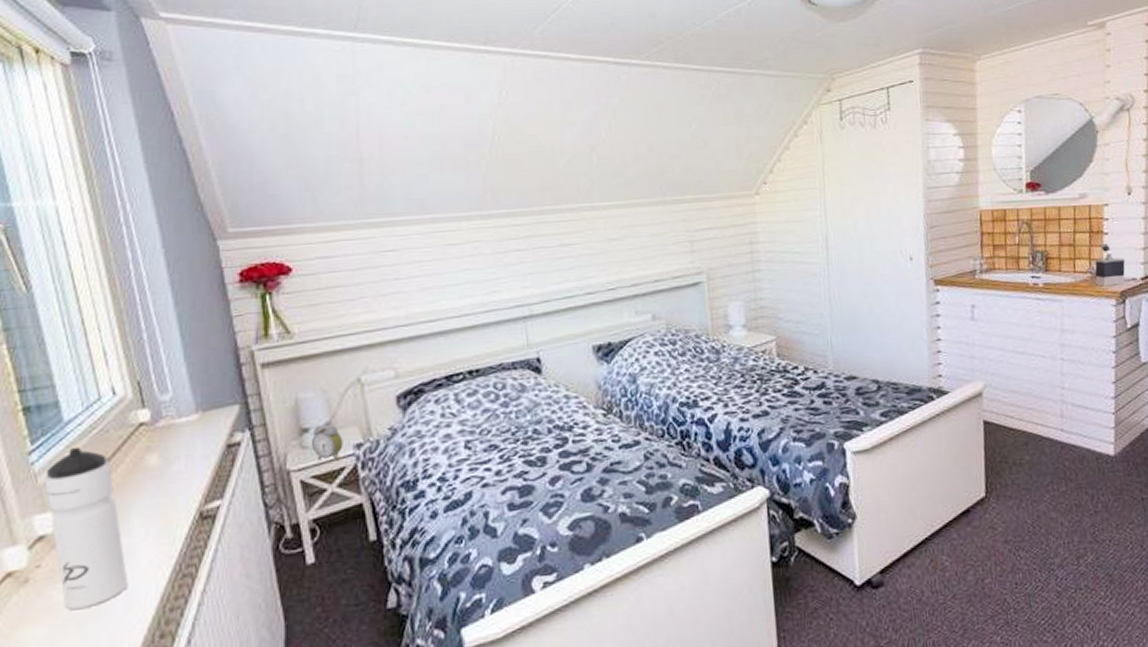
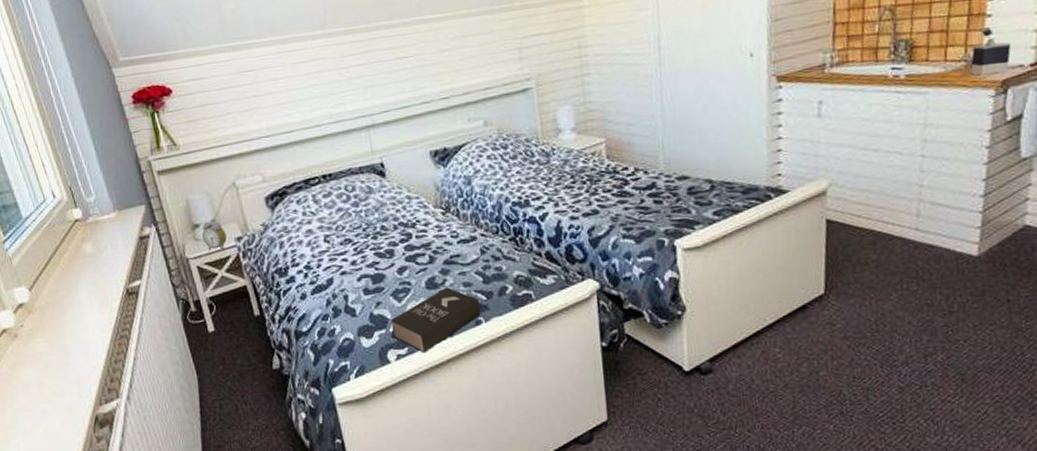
water bottle: present [45,446,128,611] -> none [16,237,84,359]
book: none [537,499,642,579] -> present [390,287,481,353]

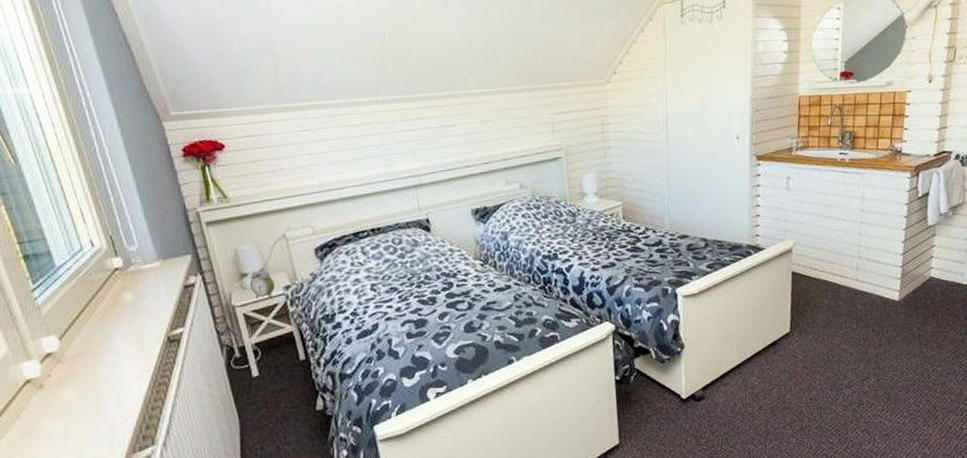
book: present [390,287,481,353] -> none [430,330,513,391]
perfume bottle: present [970,26,1012,76] -> none [894,124,922,162]

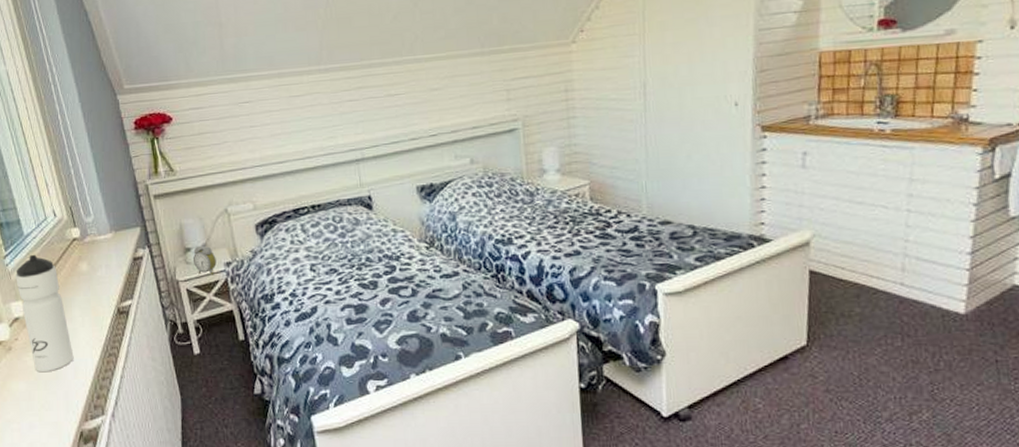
water bottle: none [46,286,118,408] -> present [16,254,74,373]

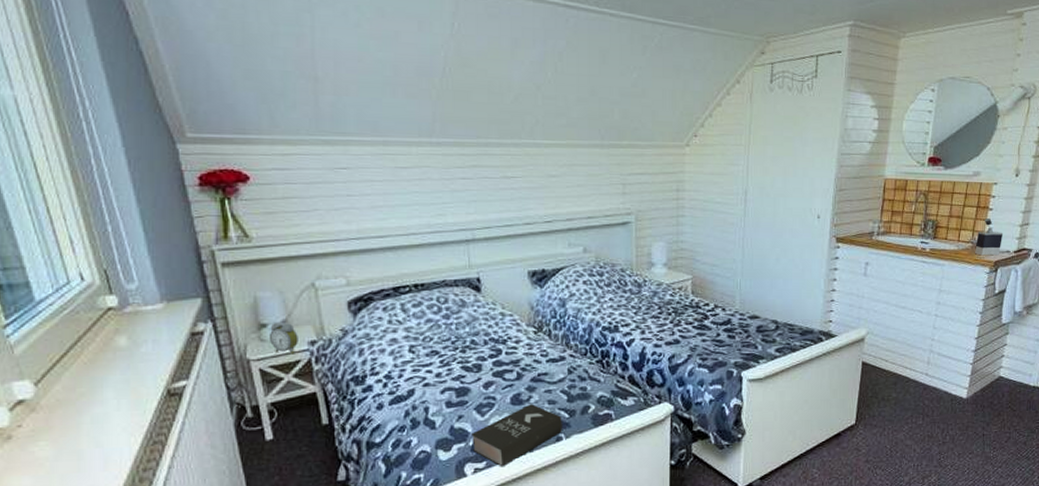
water bottle: present [16,254,74,373] -> none [21,324,104,465]
book: none [371,321,461,385] -> present [470,404,562,467]
perfume bottle: none [957,84,1000,133] -> present [975,217,1003,256]

